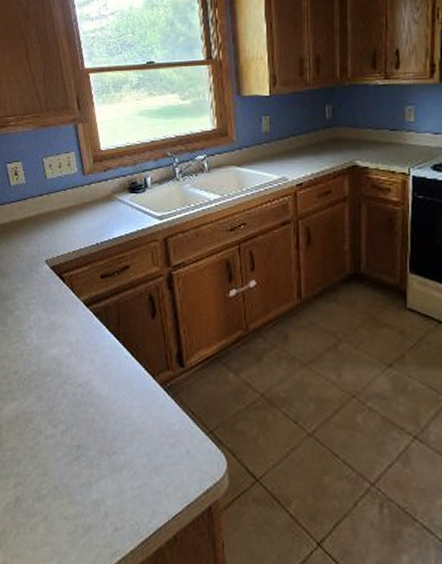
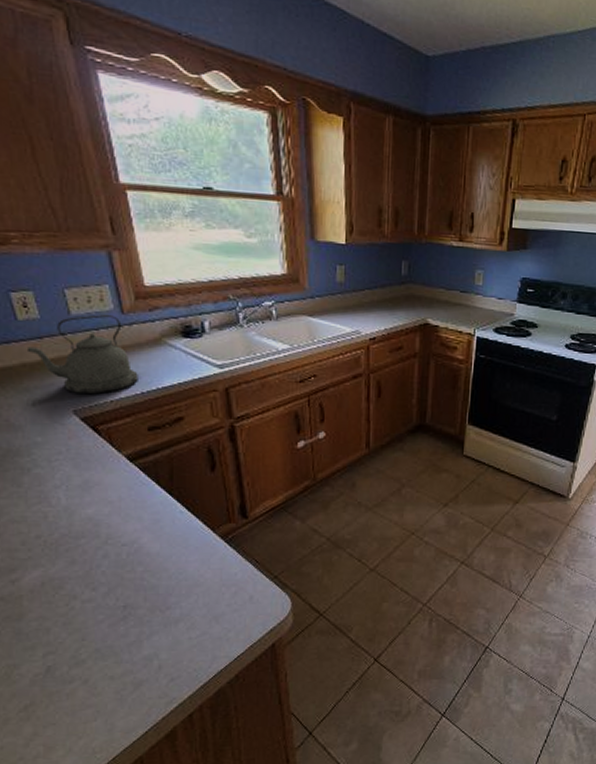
kettle: none [15,177,94,246] -> present [26,315,138,395]

